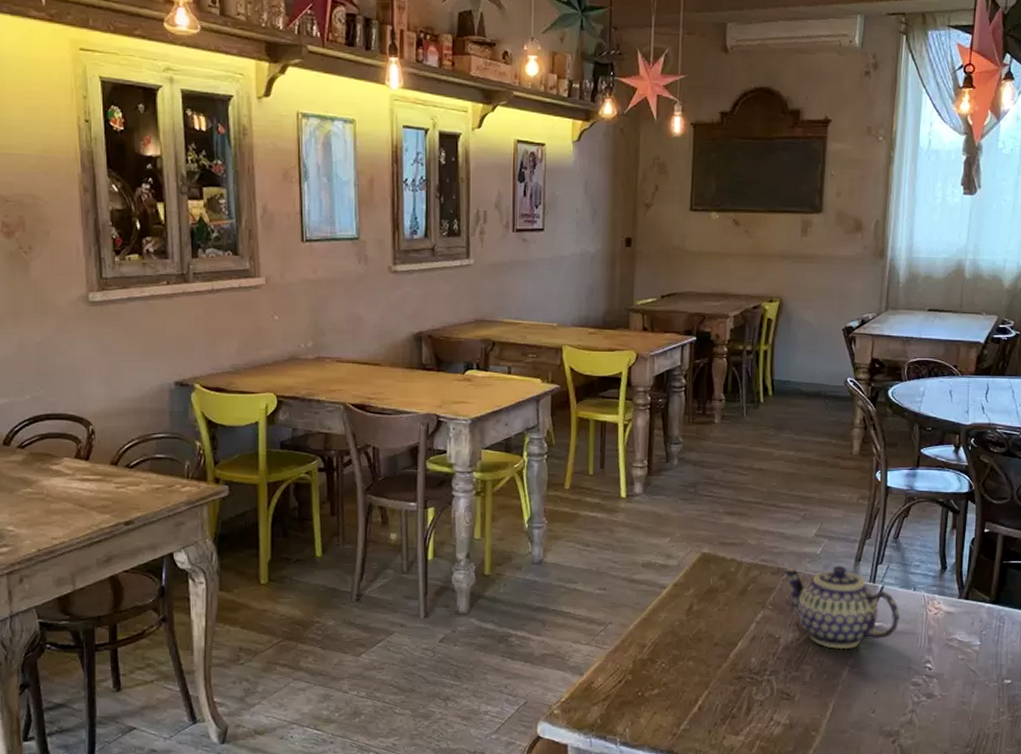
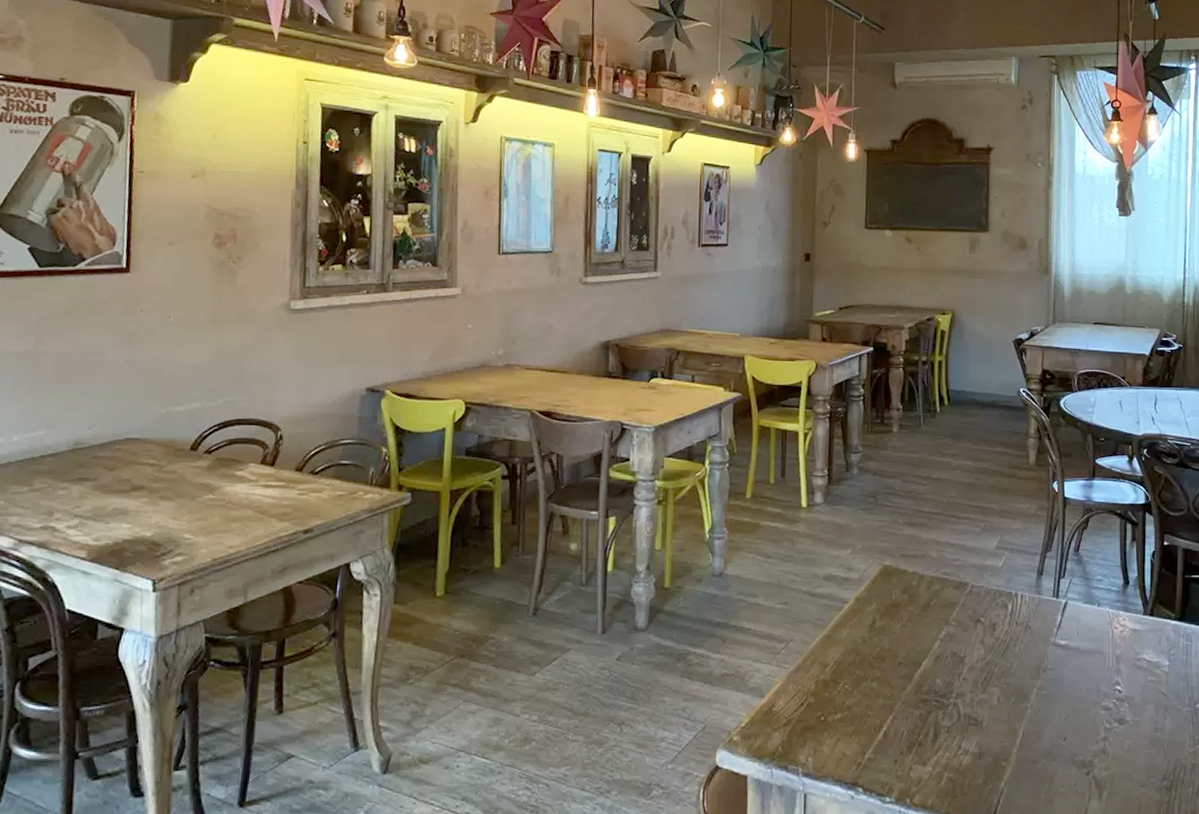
teapot: present [782,565,900,650] -> none [964,579,1085,670]

